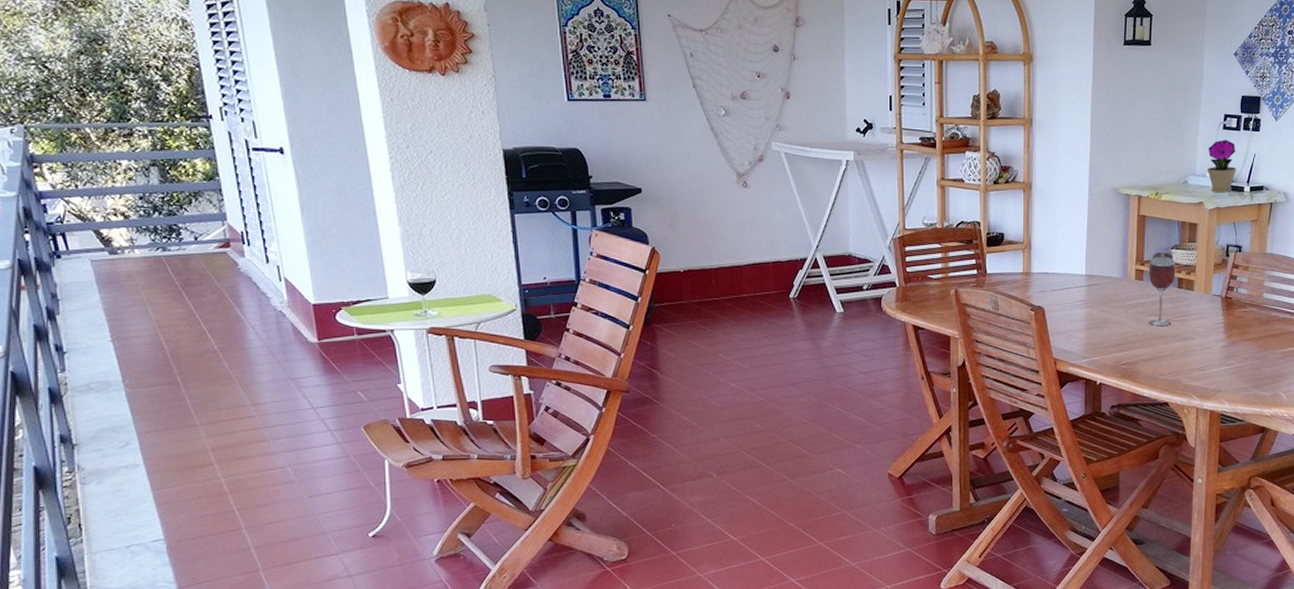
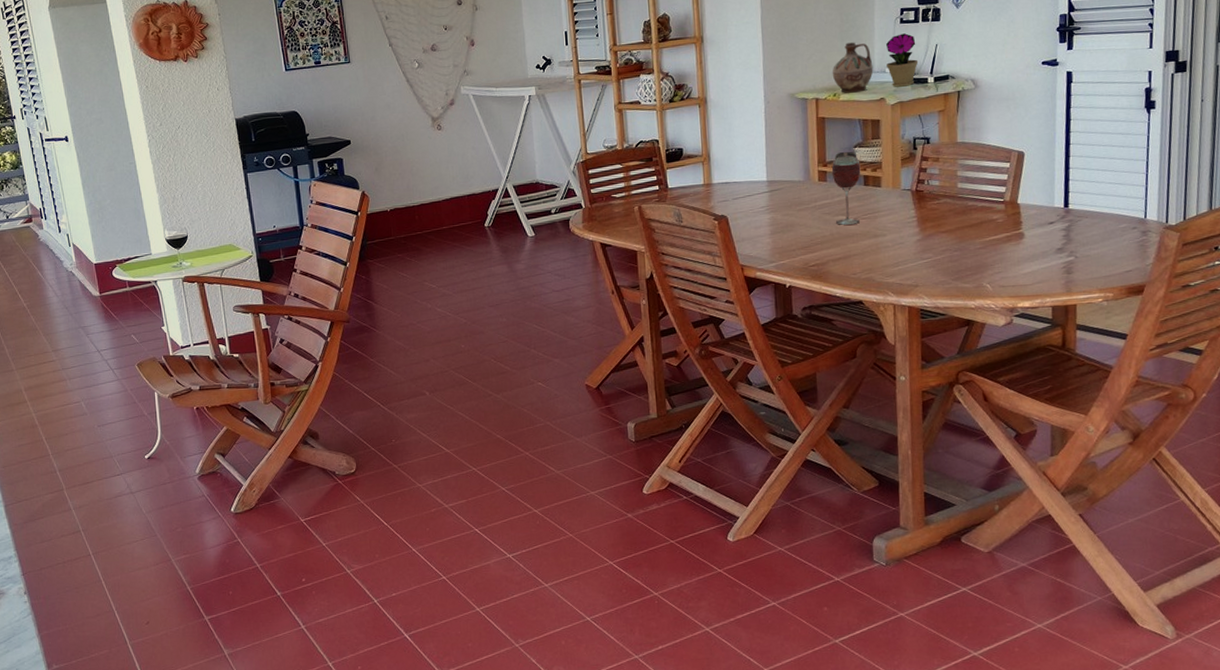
ceramic jug: none [1155,142,1195,194] -> present [832,42,874,93]

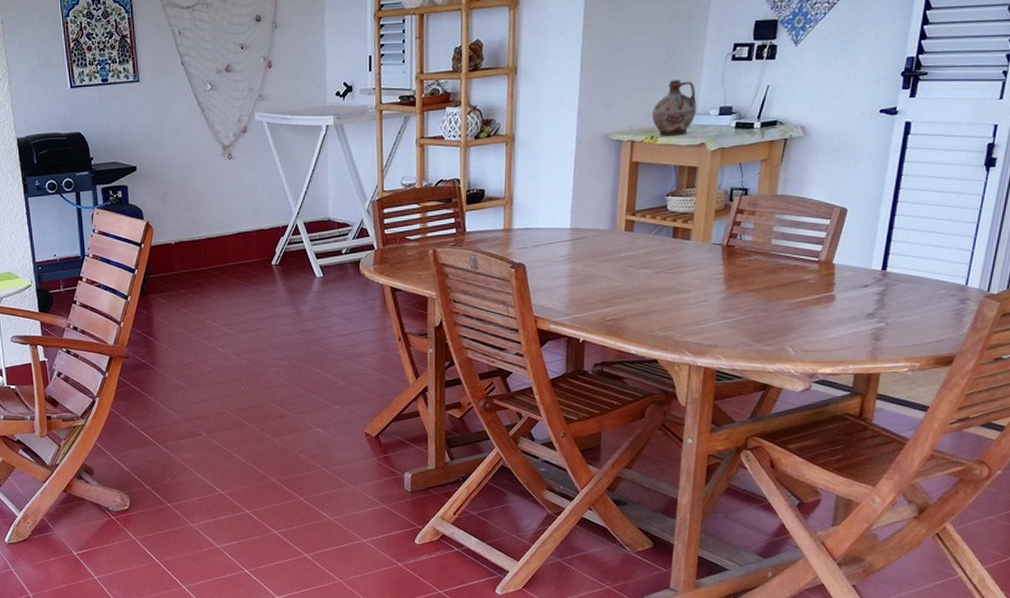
wineglass: present [831,152,861,225] -> none [638,201,671,279]
flower pot: present [886,33,919,87] -> none [711,72,746,132]

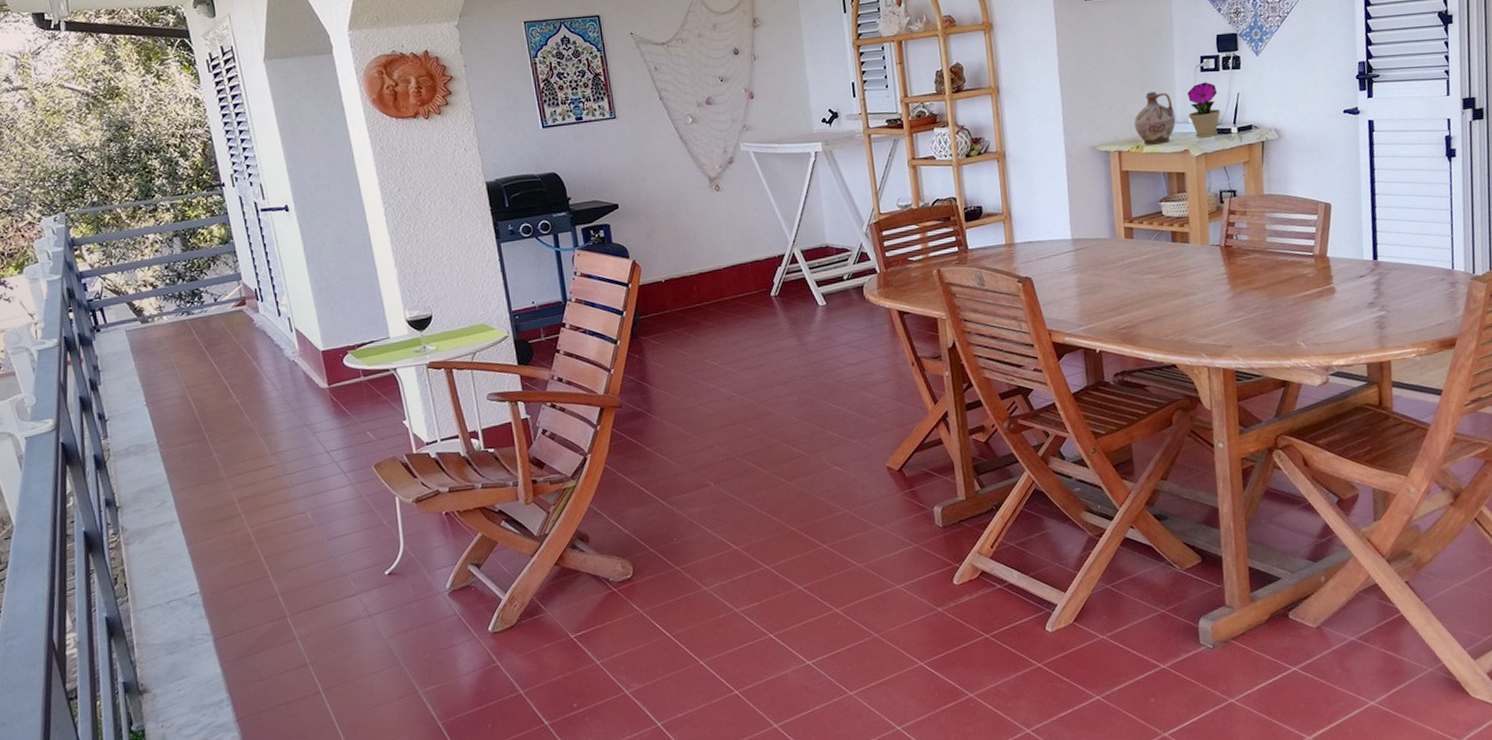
flower pot: none [711,72,746,132] -> present [1187,82,1221,138]

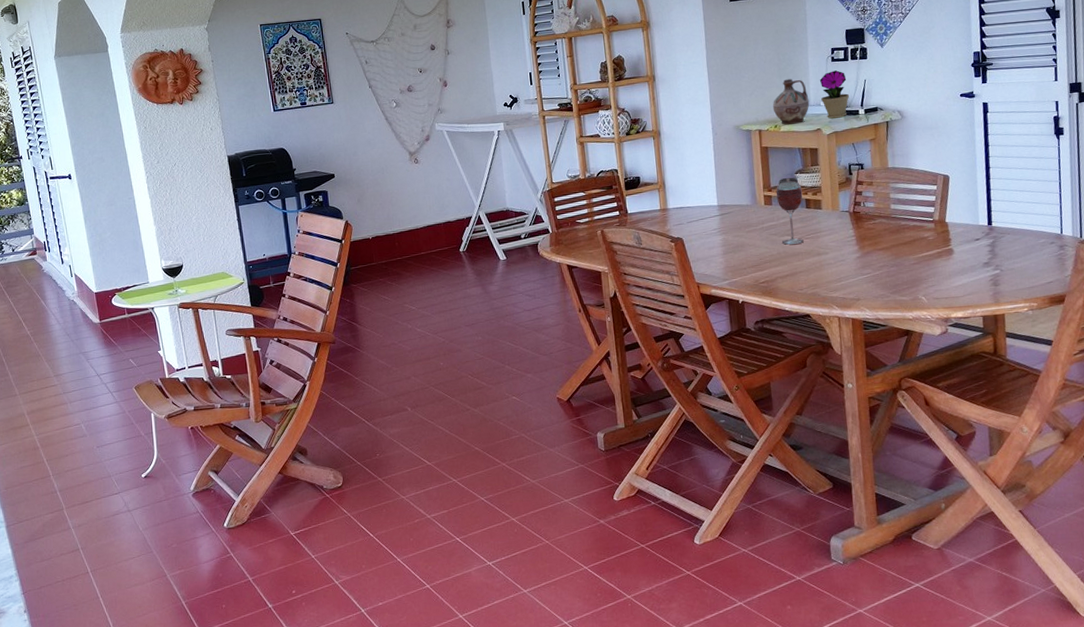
wineglass: none [1137,206,1169,284] -> present [776,177,804,245]

